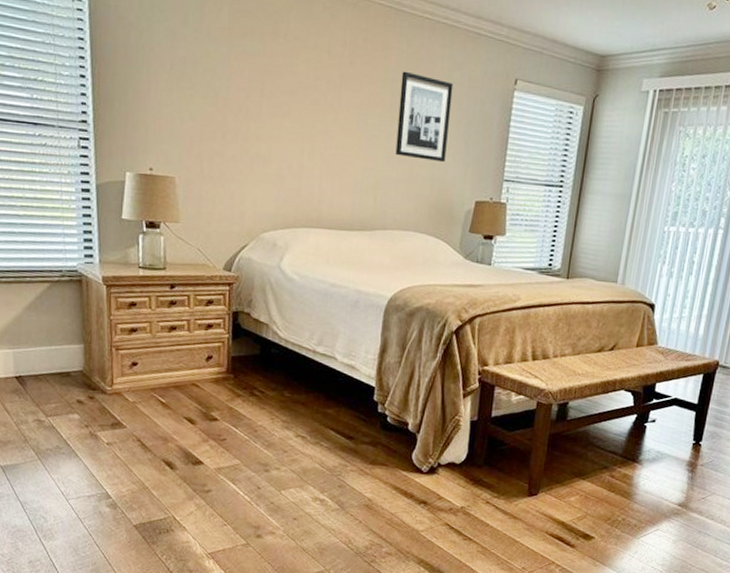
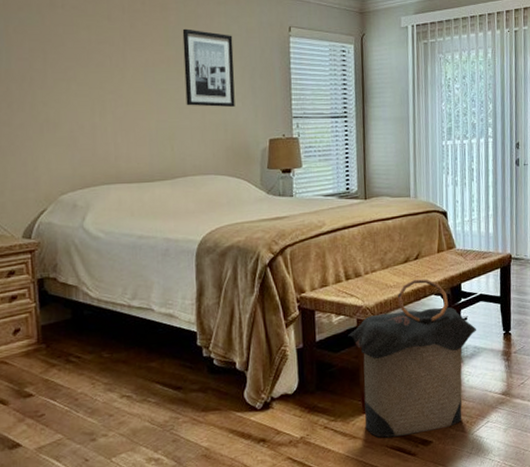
laundry hamper: none [525,371,664,527] -> present [348,279,476,438]

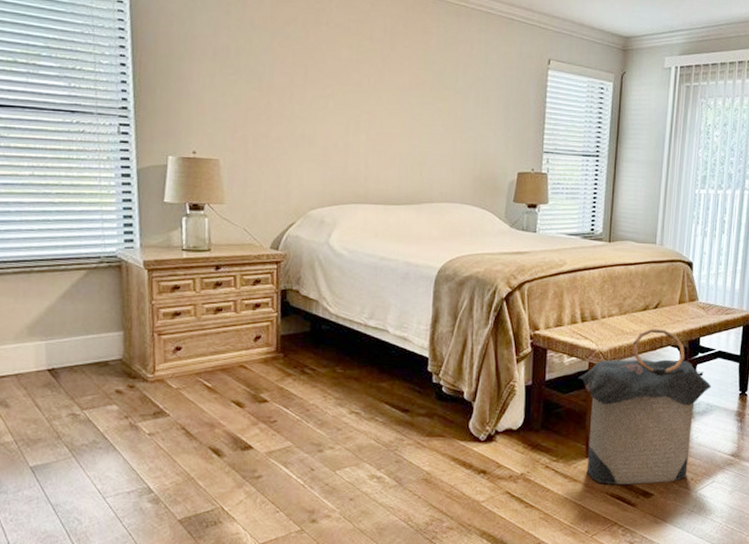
wall art: present [182,28,235,108] -> none [438,54,491,138]

